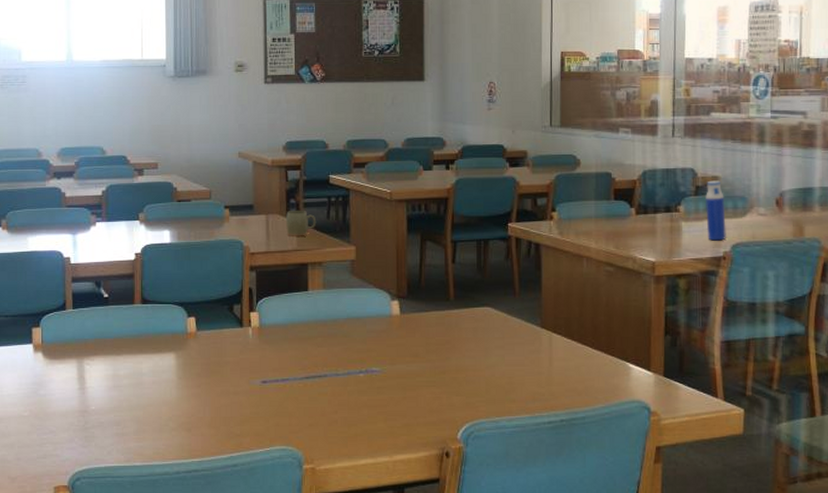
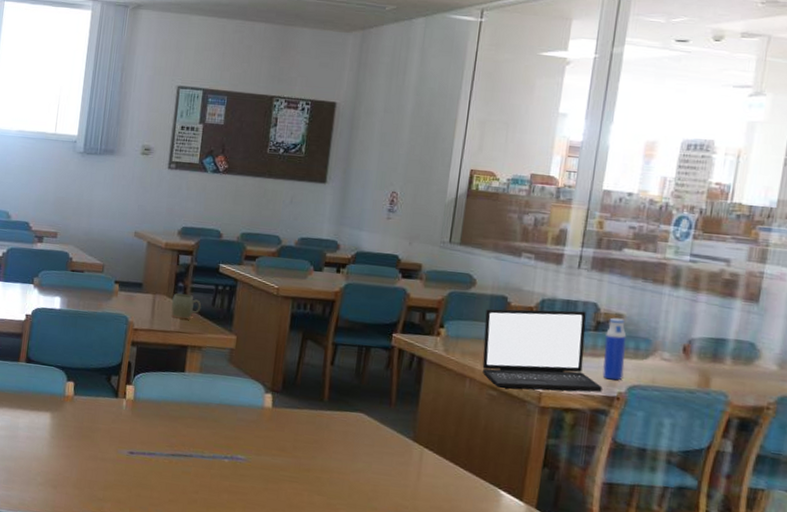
laptop: none [593,178,709,264] -> present [482,308,603,392]

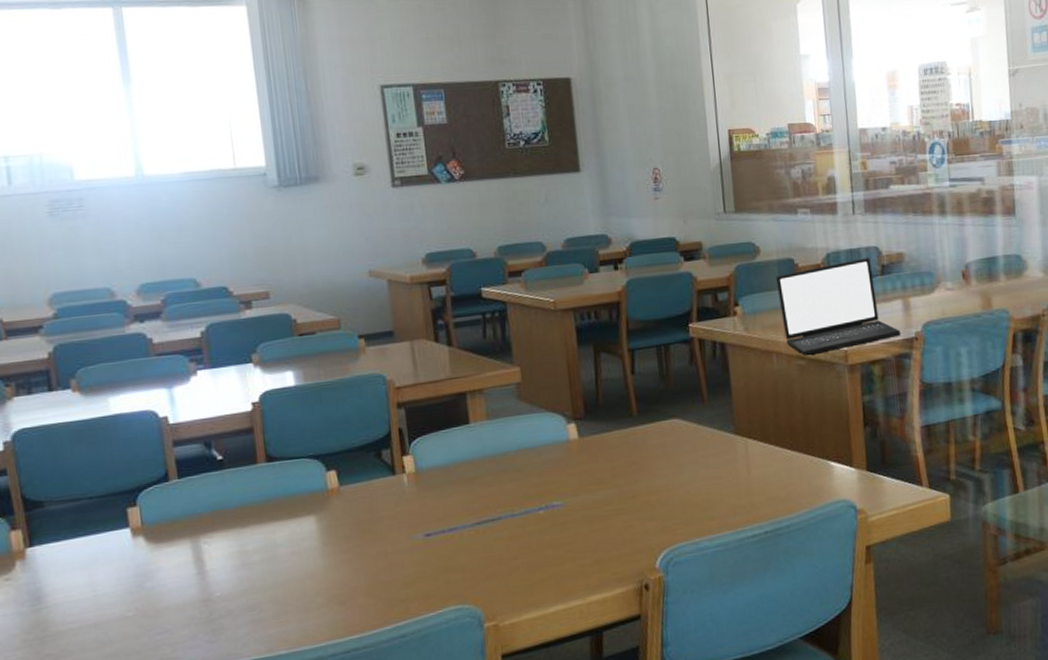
mug: present [171,293,202,319] -> none [434,332,472,363]
water bottle: present [602,317,627,381] -> none [892,257,917,322]

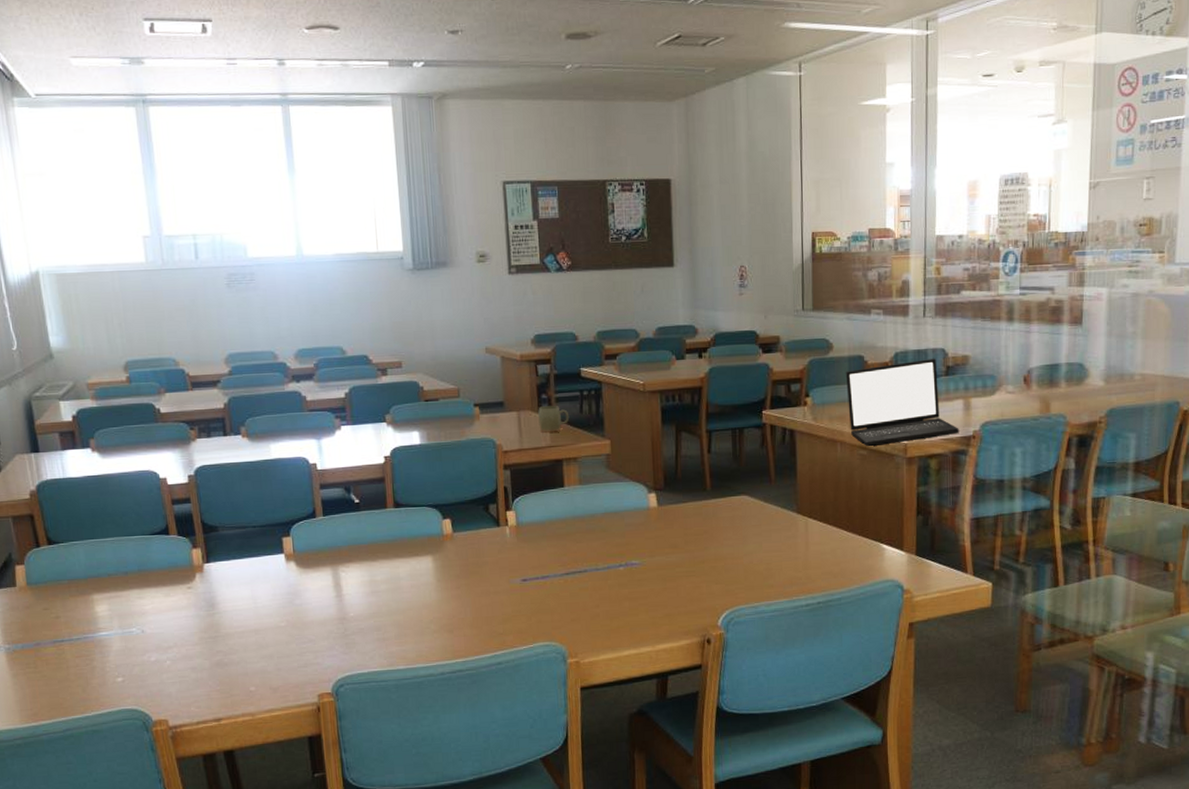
mug: none [434,332,472,363] -> present [538,406,570,433]

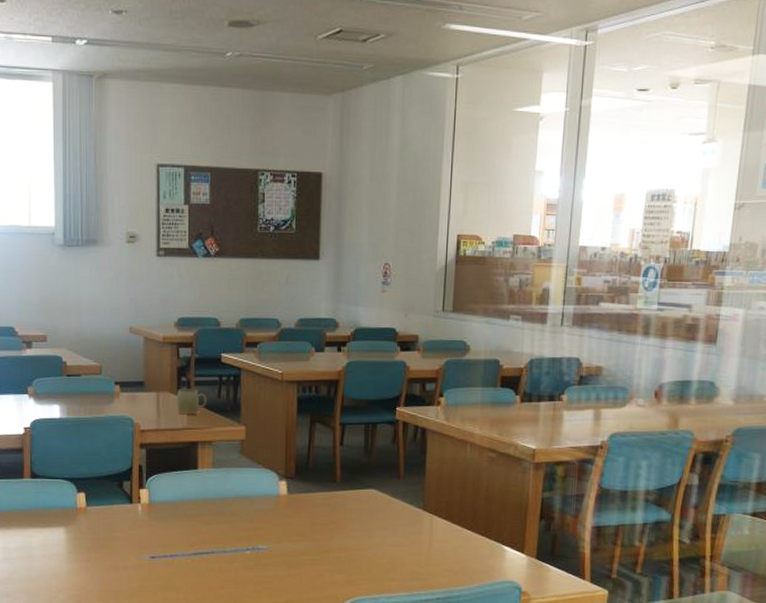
laptop: present [846,358,959,447] -> none [480,367,588,450]

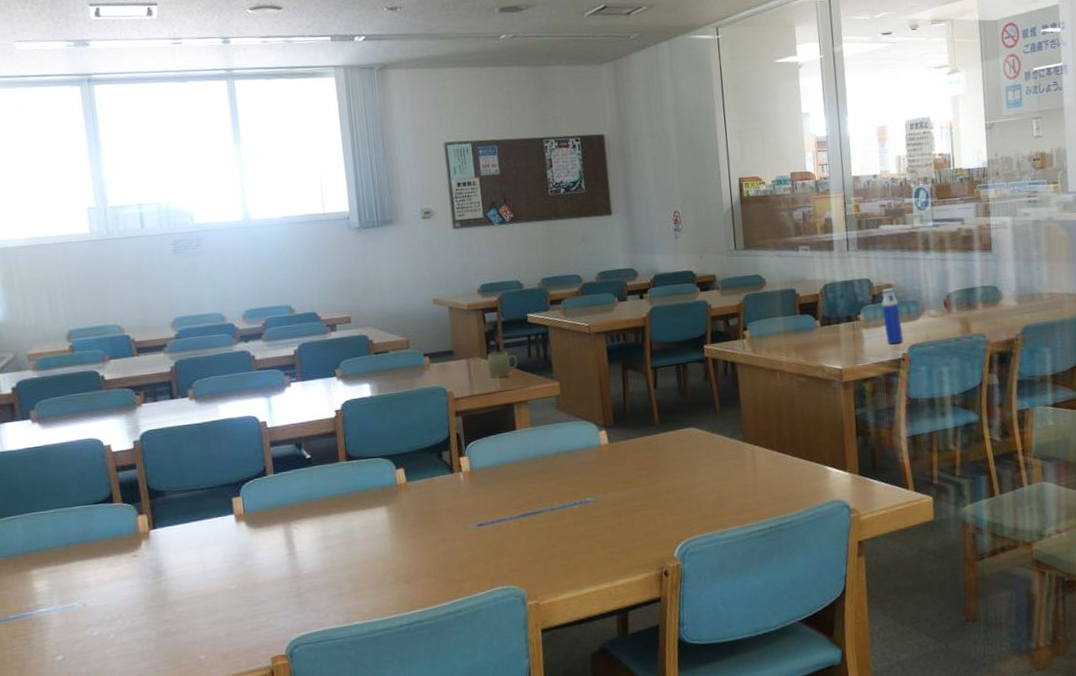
water bottle: none [586,370,606,430] -> present [881,288,904,345]

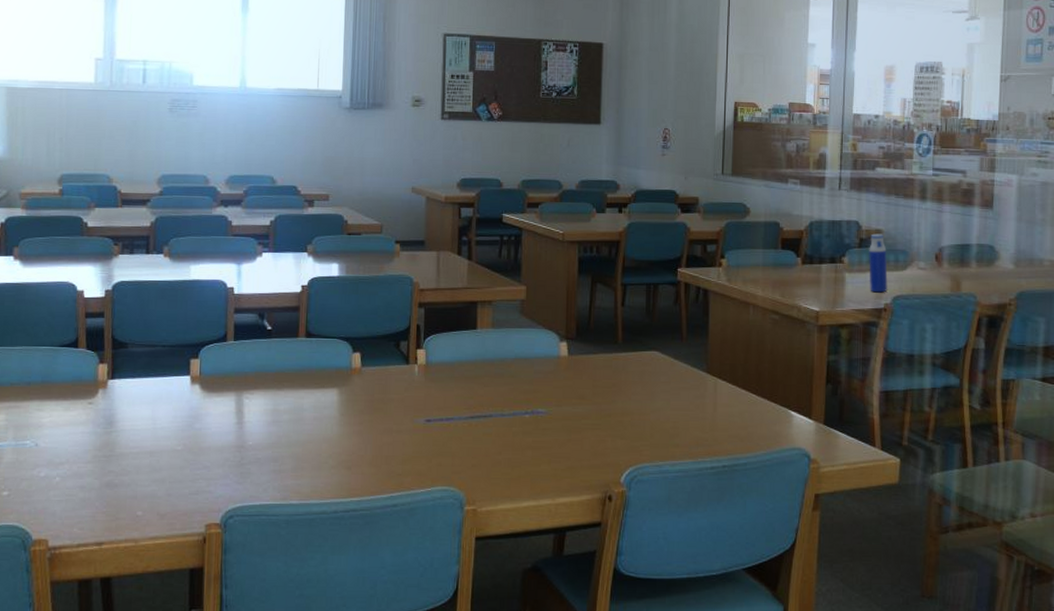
mug: present [487,351,518,378] -> none [457,248,488,274]

